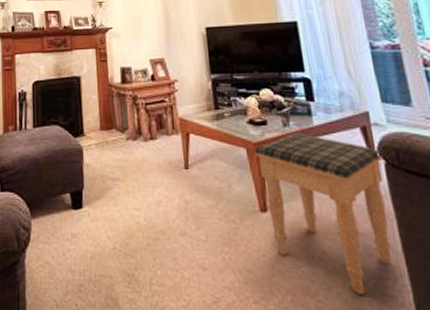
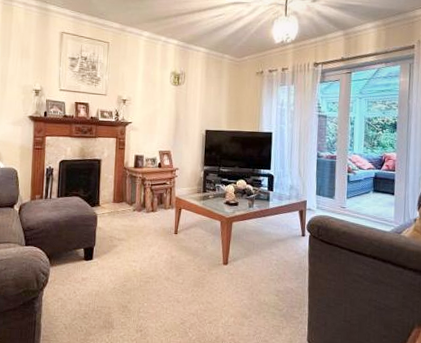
footstool: present [254,133,391,294] -> none [226,212,309,316]

